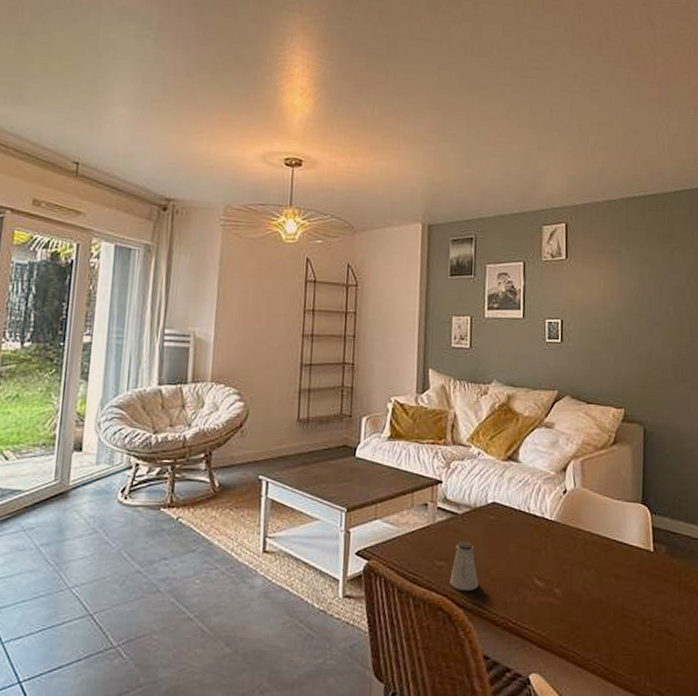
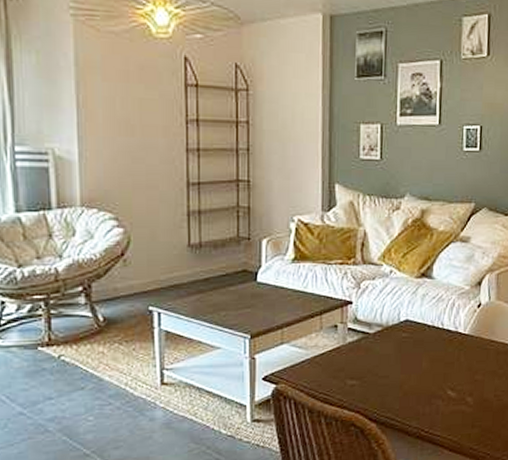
saltshaker: present [450,541,479,590] -> none [362,359,391,406]

